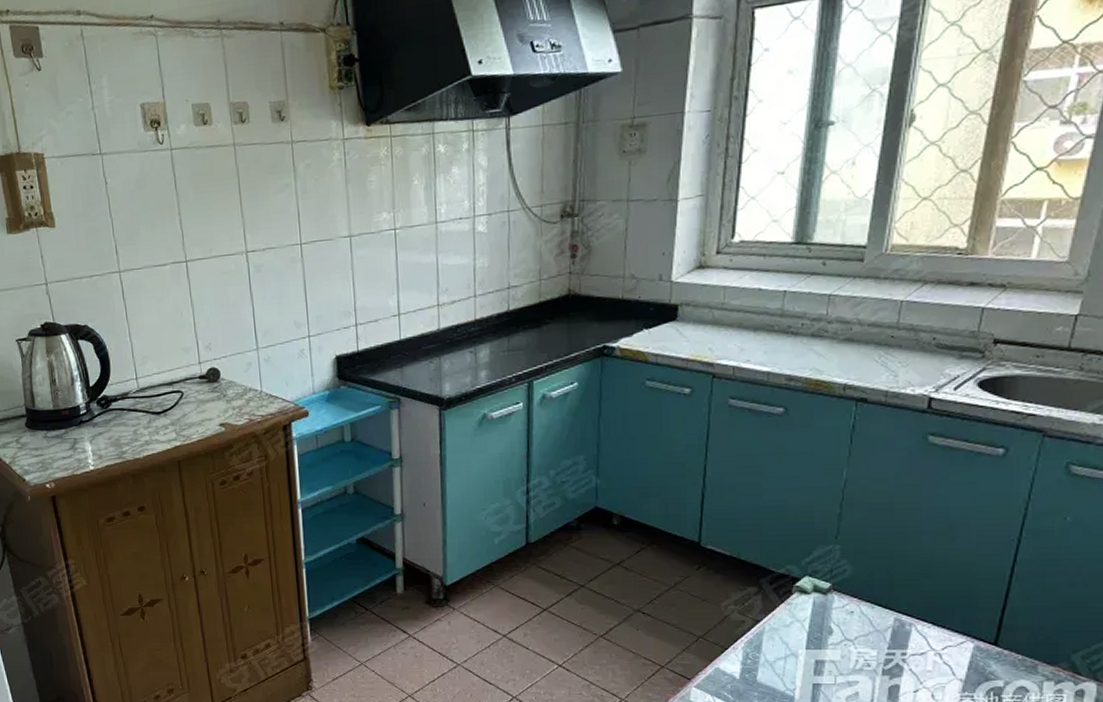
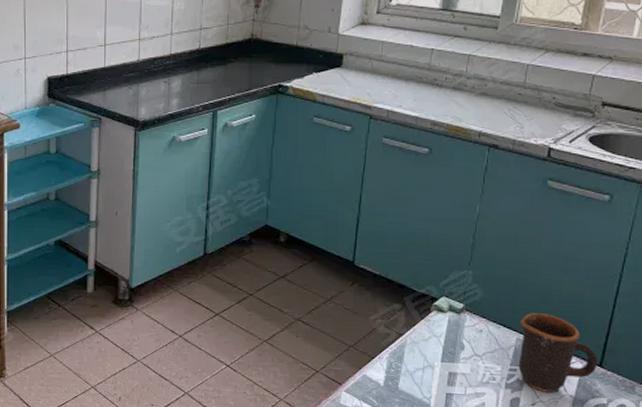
mug: none [897,589,992,677] -> present [518,313,598,393]

